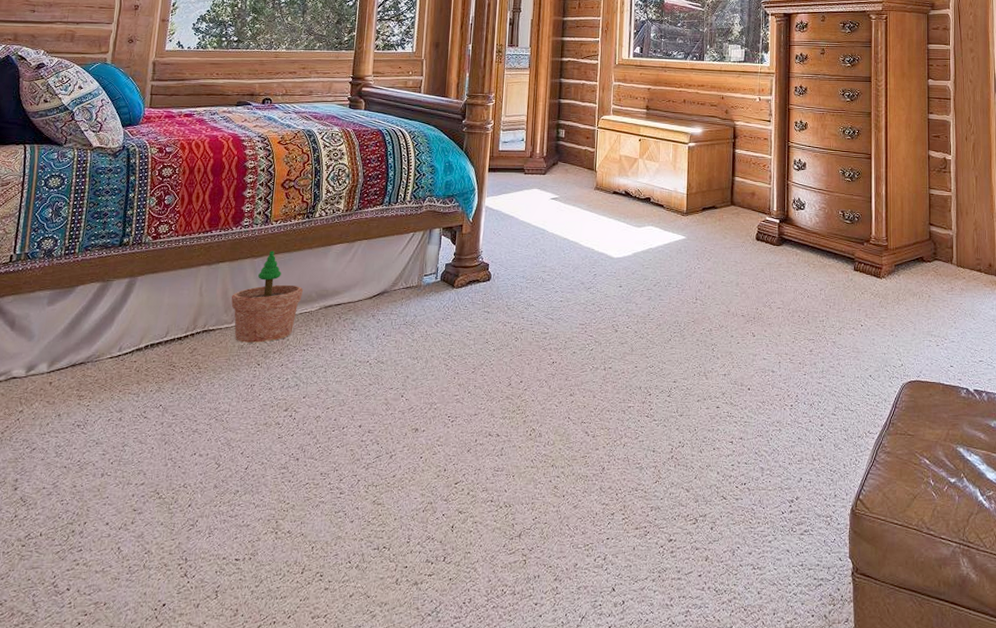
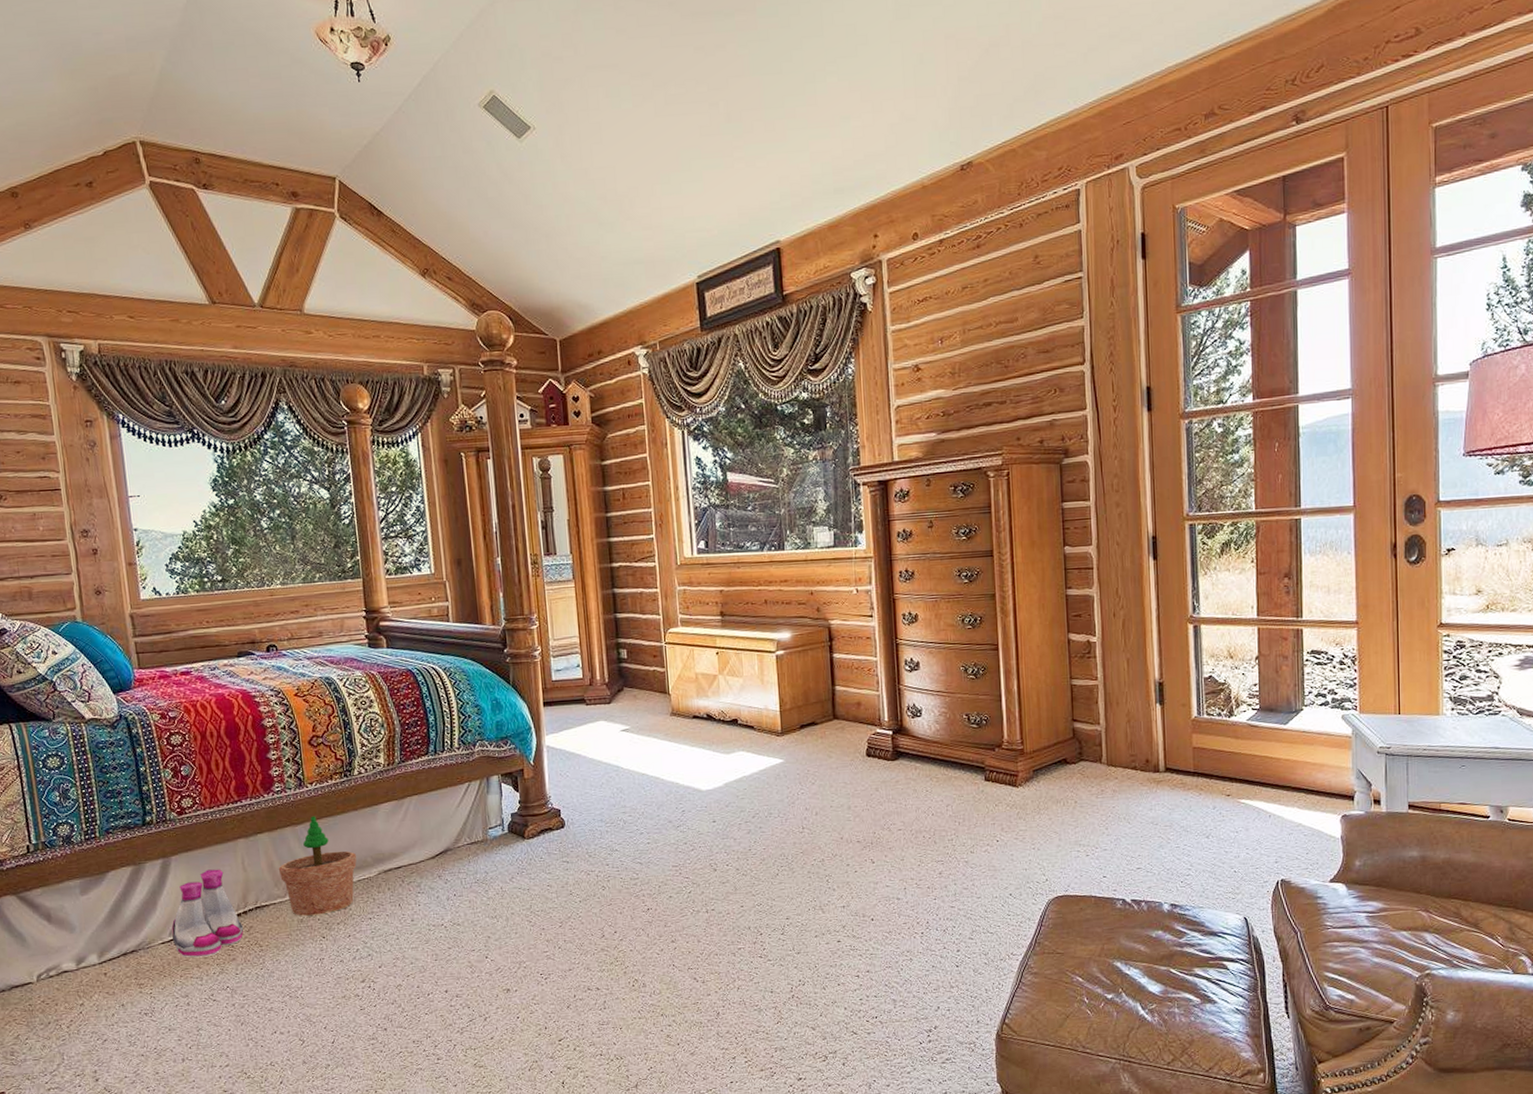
boots: none [120,292,188,375] -> present [171,869,244,958]

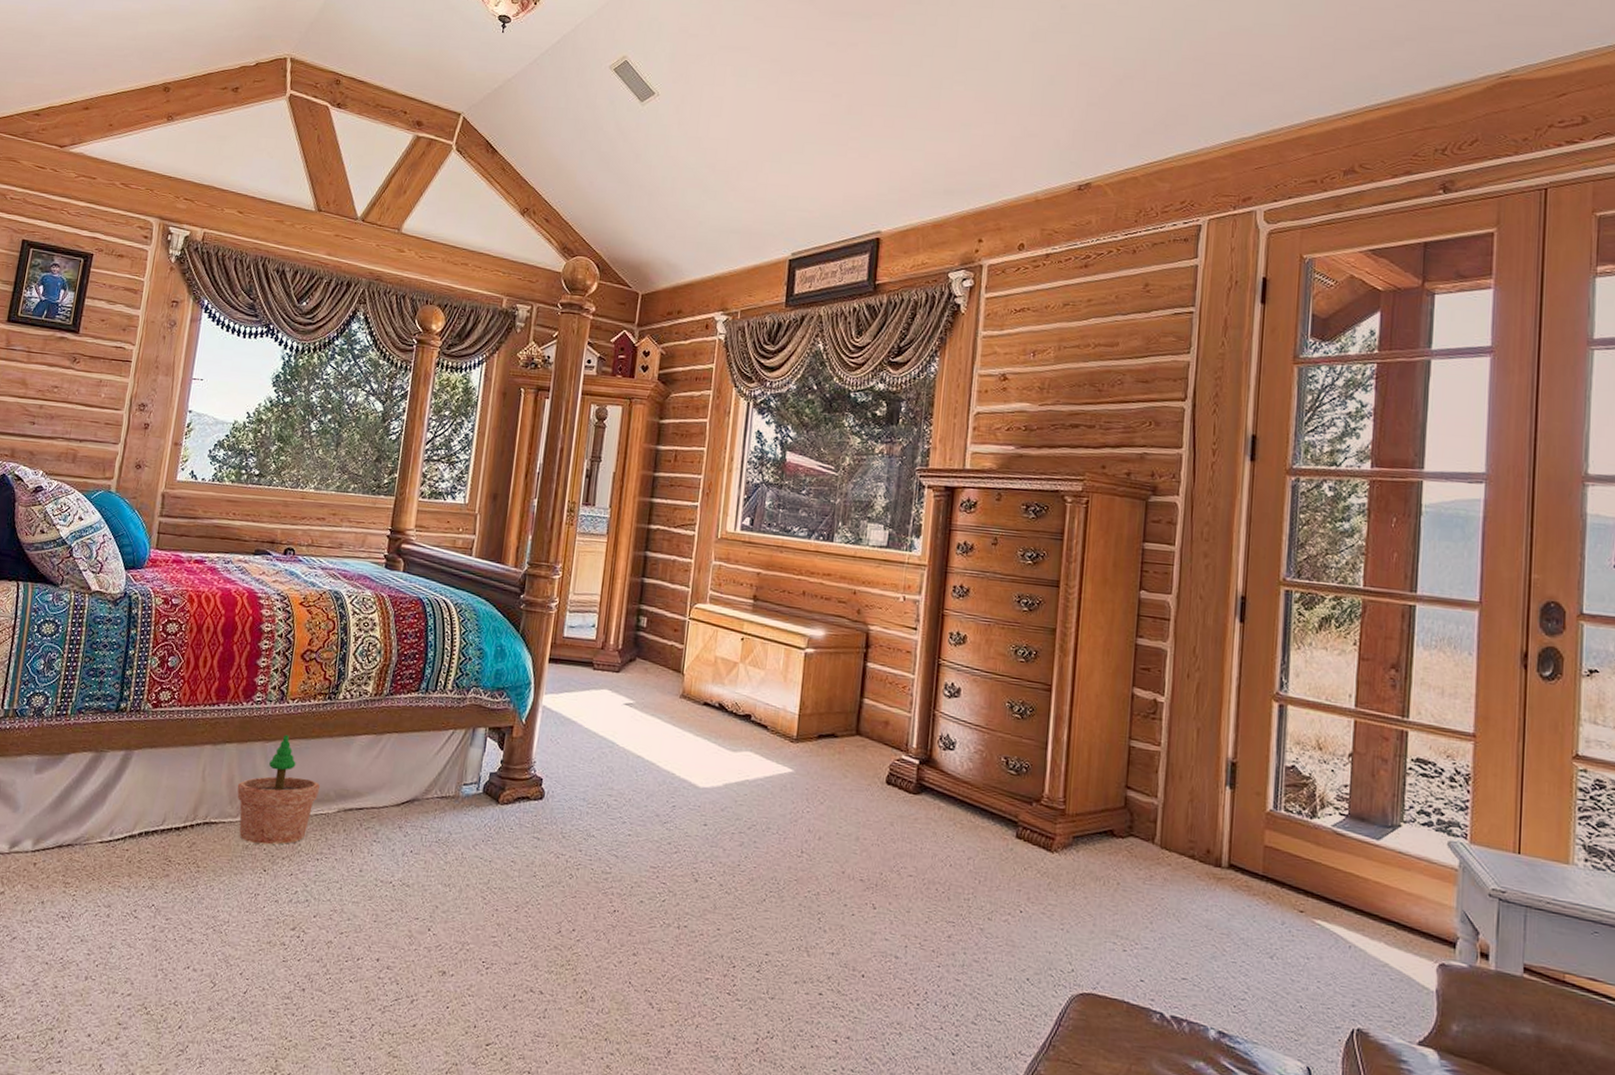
boots: present [171,869,244,958] -> none [111,771,187,867]

